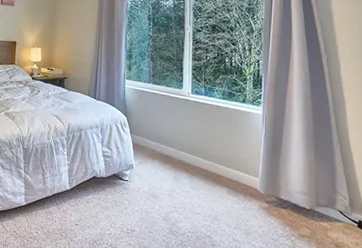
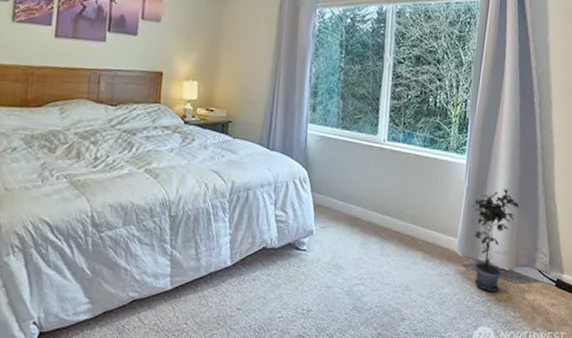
potted plant: none [269,136,315,227] -> present [470,189,519,291]

